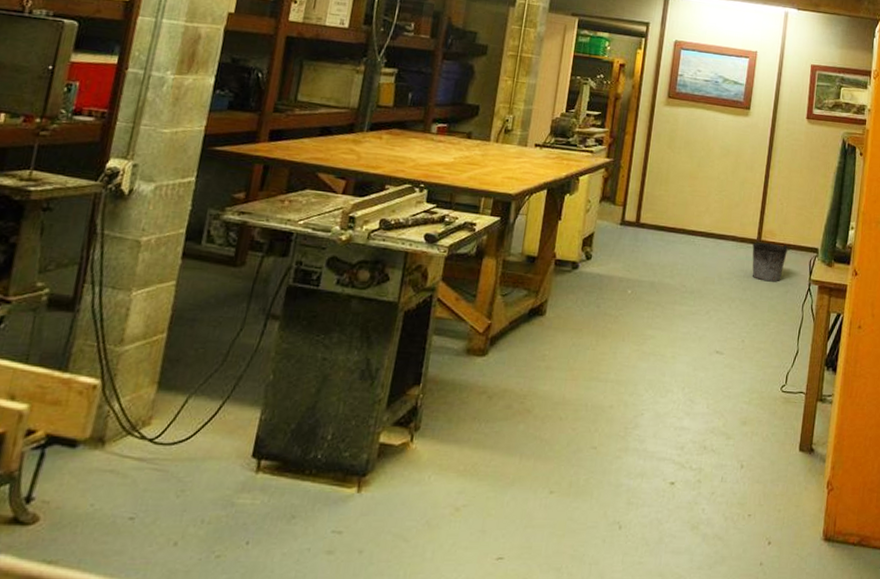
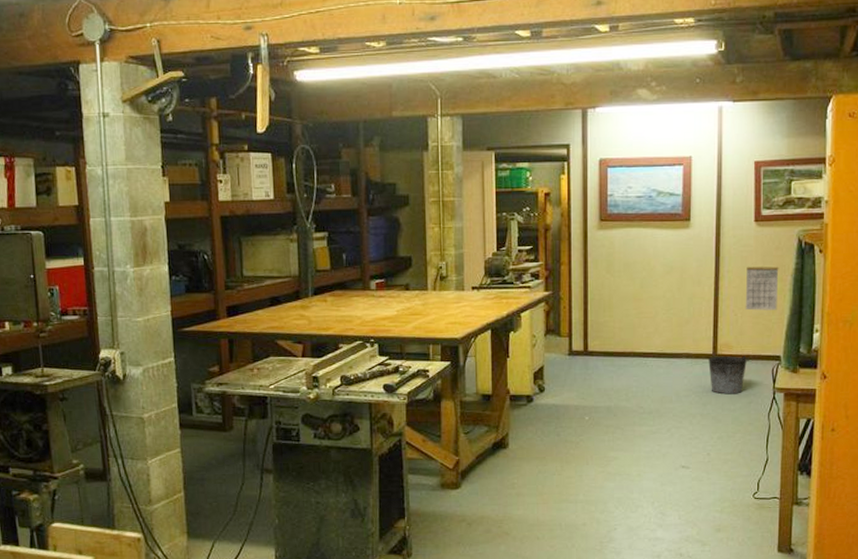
calendar: none [790,159,824,204] -> present [745,266,779,311]

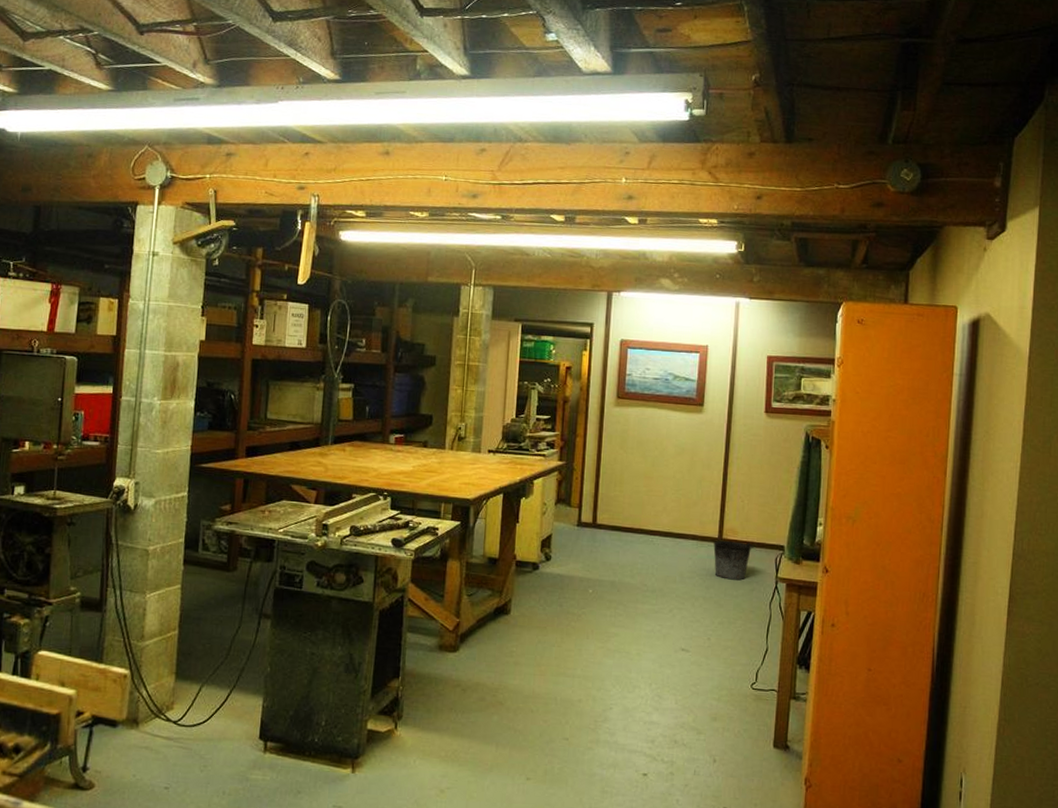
calendar: present [745,266,779,311] -> none [752,455,786,500]

